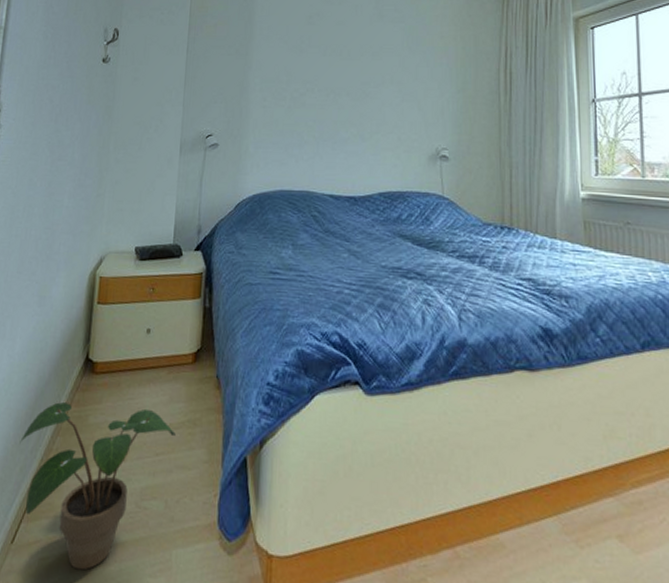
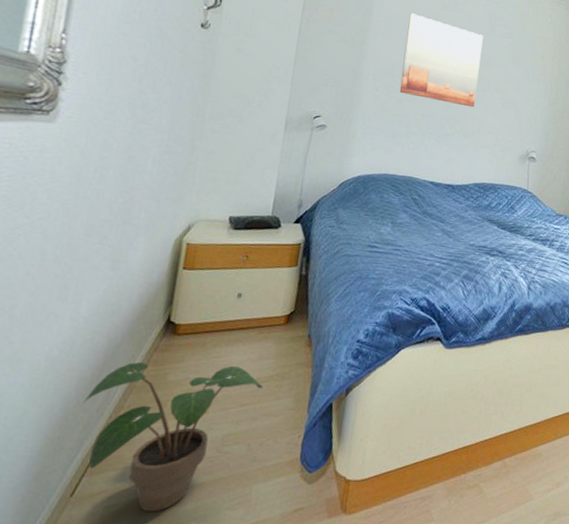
wall art: none [287,14,371,106] -> present [399,13,483,108]

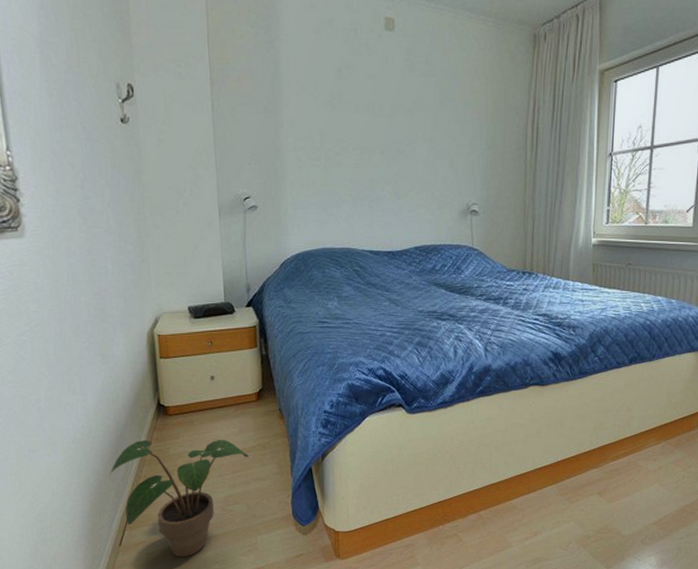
wall art: present [399,13,483,108] -> none [319,67,403,164]

